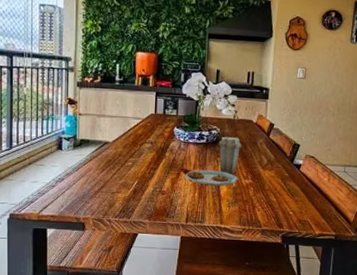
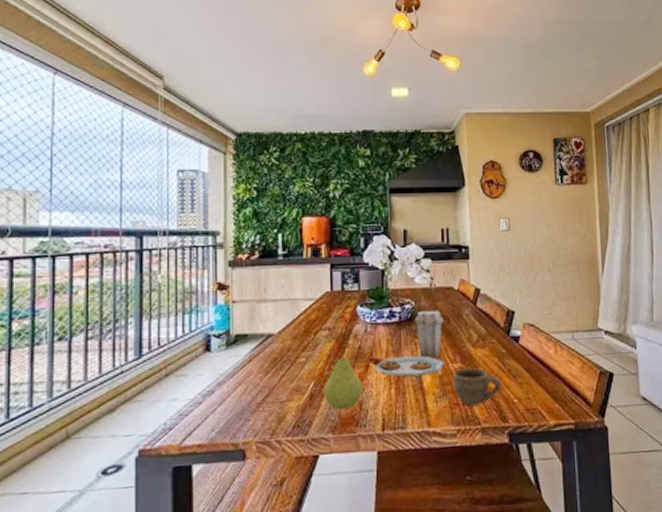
fruit: none [143,160,174,204] -> present [323,350,363,410]
cup: none [243,184,281,213] -> present [453,368,501,407]

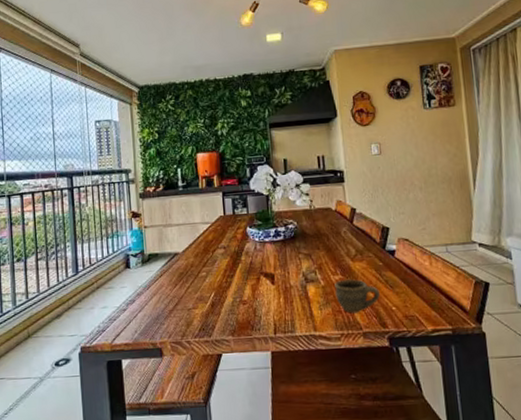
fruit: present [323,350,363,410] -> none [222,265,256,317]
plate: present [374,309,444,377] -> none [265,228,326,288]

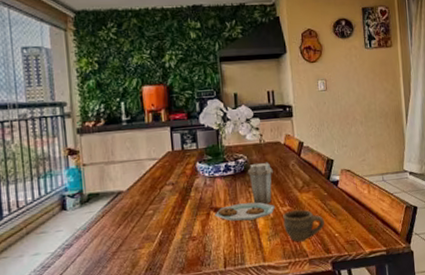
plate: none [265,228,326,288] -> present [215,162,275,222]

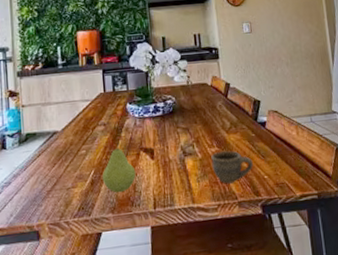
fruit: none [170,201,206,253] -> present [102,141,136,193]
plate: present [215,162,275,222] -> none [144,103,203,162]

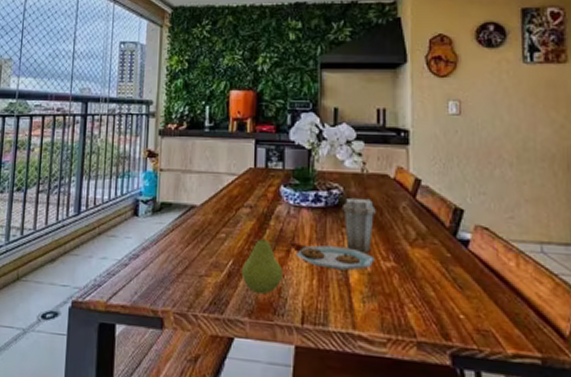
plate: none [144,103,203,162] -> present [296,197,376,270]
cup: present [211,151,253,184] -> none [385,269,444,315]

